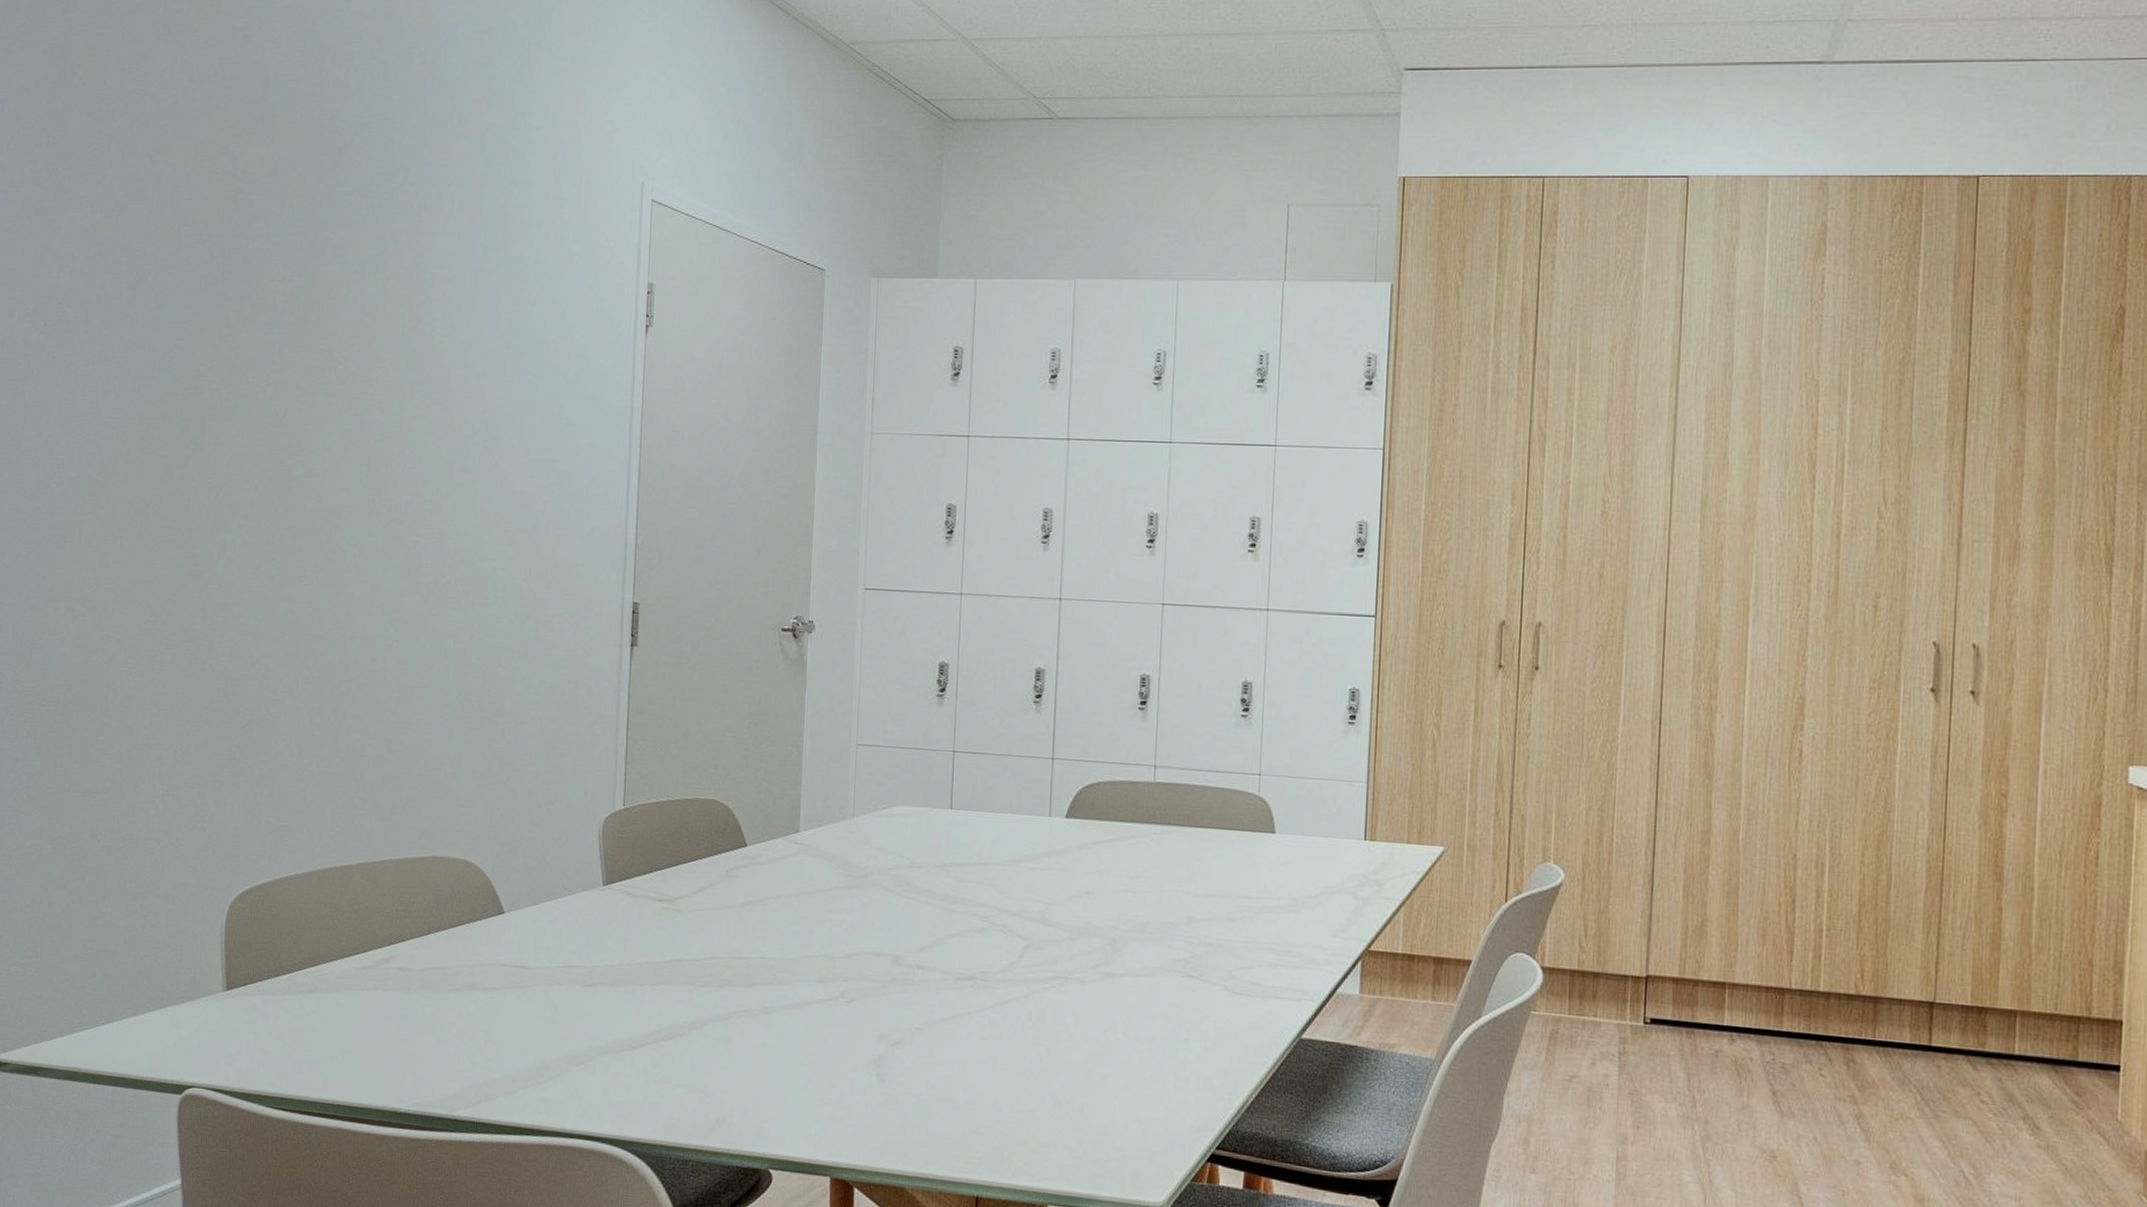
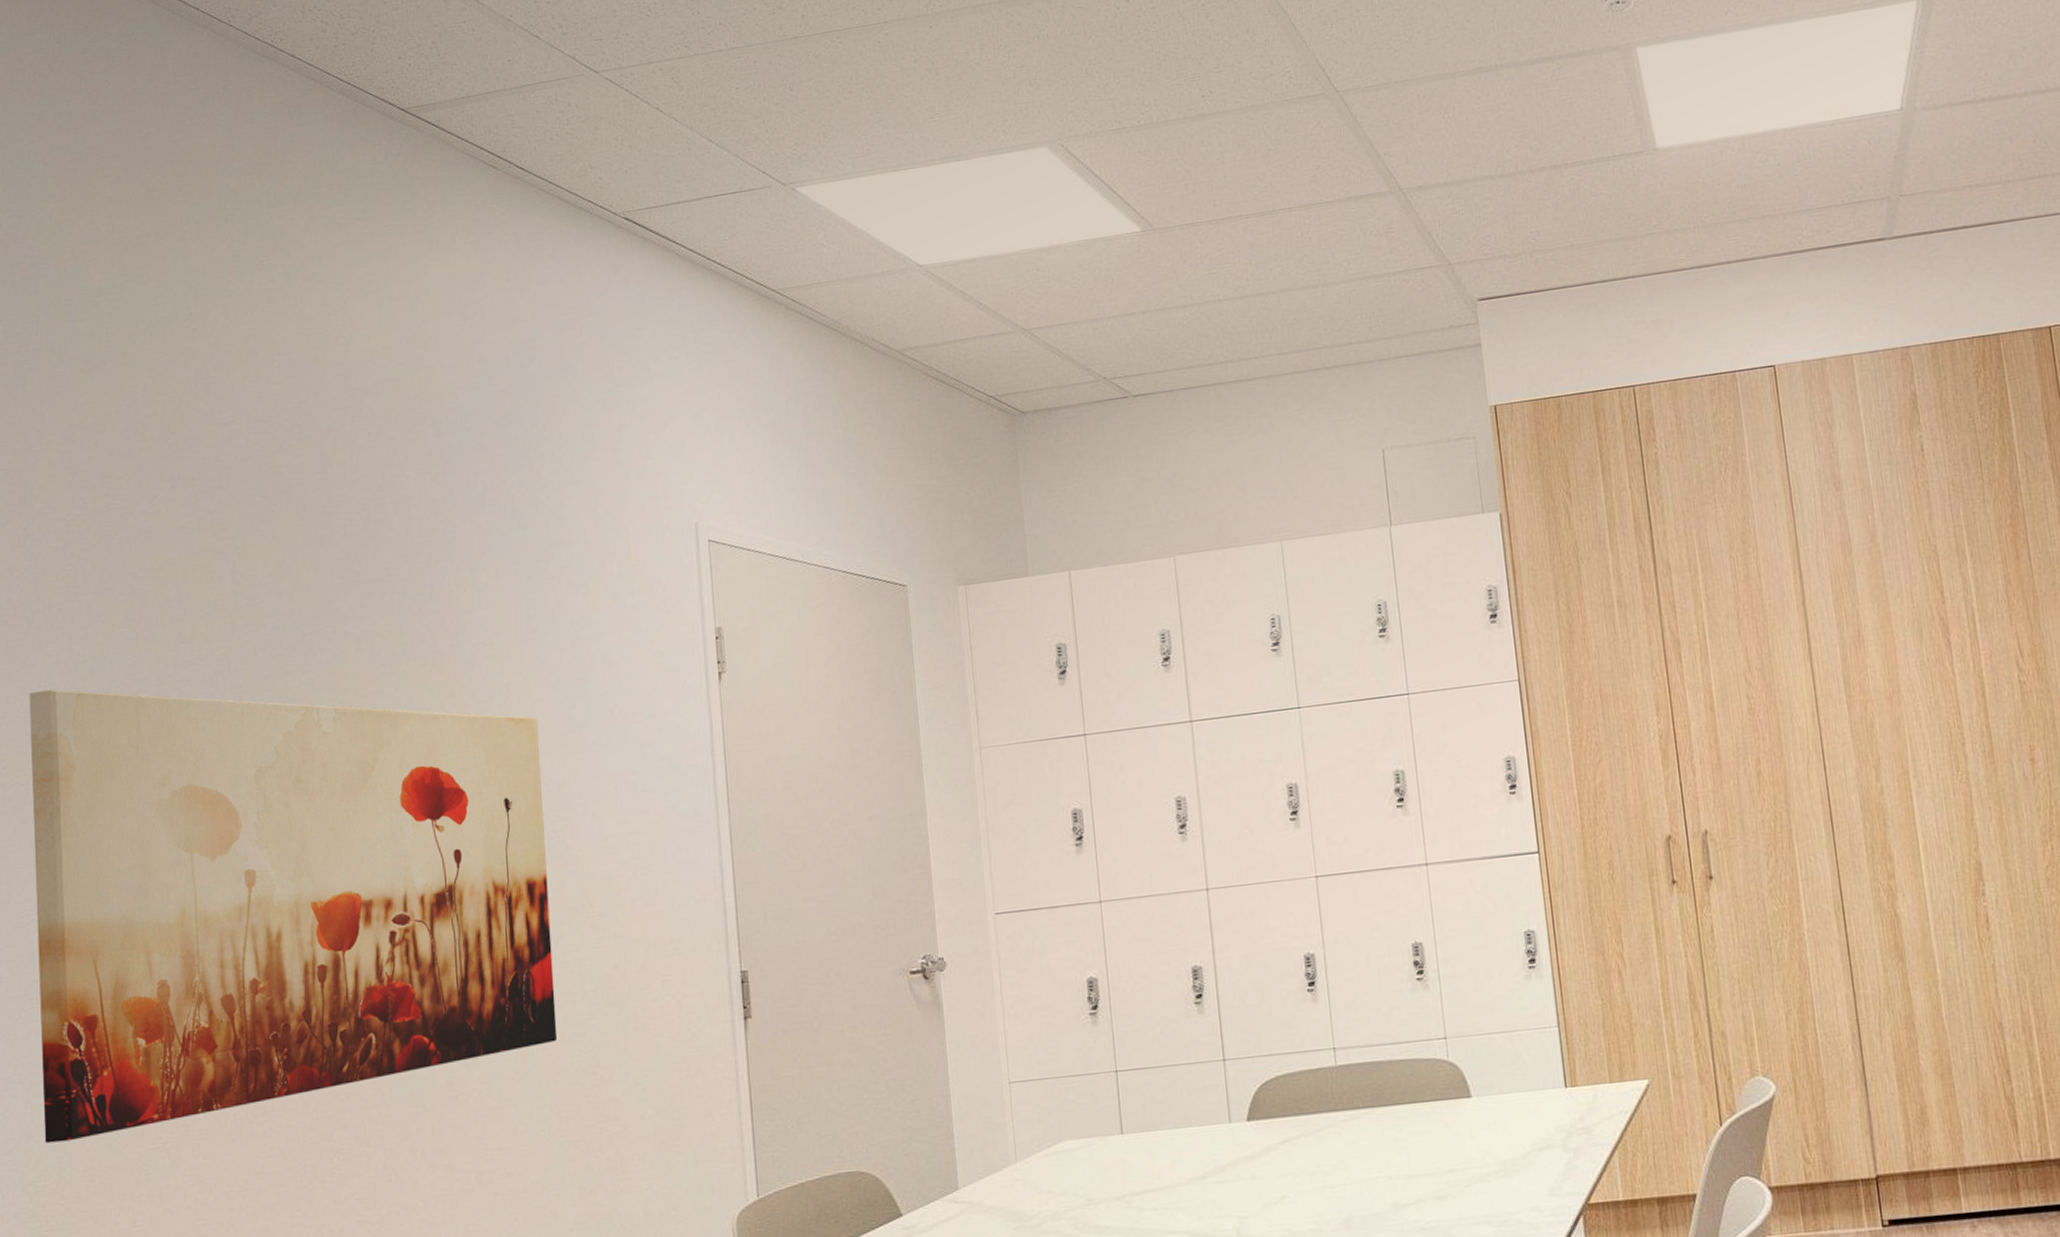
wall art: none [34,250,483,653] -> present [29,689,558,1144]

